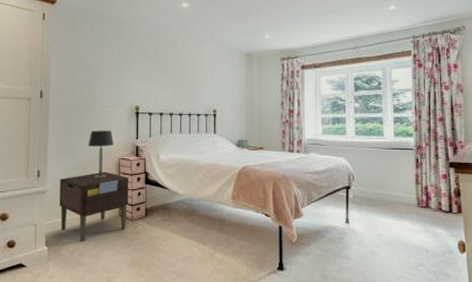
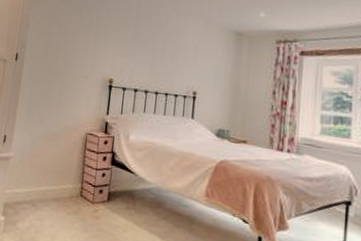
nightstand: present [59,171,129,242] -> none [20,145,95,218]
table lamp: present [87,130,113,178] -> none [56,99,83,152]

